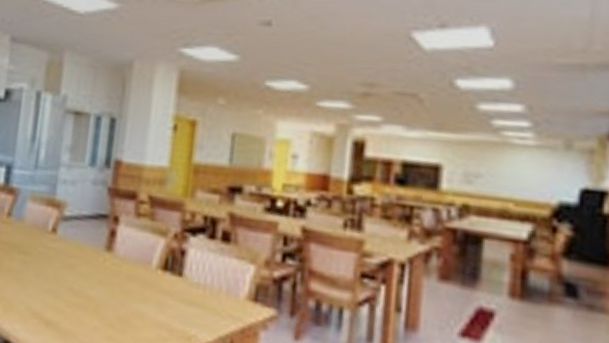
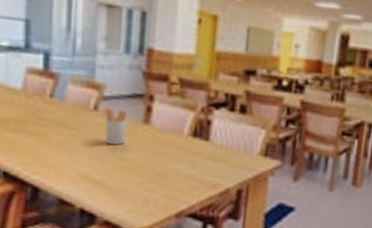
utensil holder: none [57,228,89,277] -> present [99,106,128,145]

